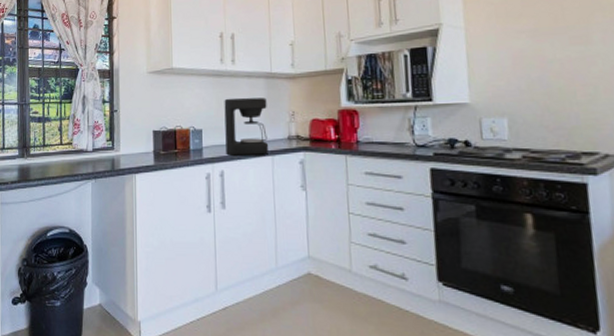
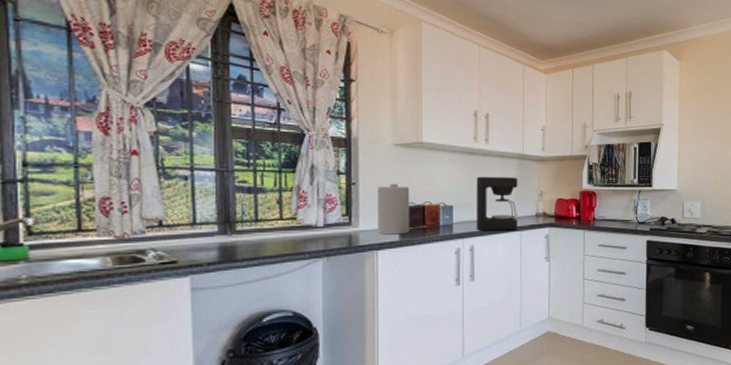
paper towel holder: none [135,110,164,159] -> present [377,184,410,235]

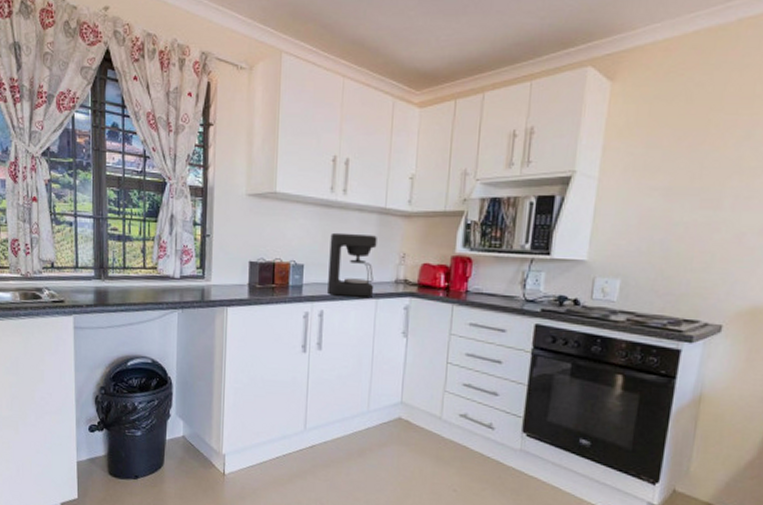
paper towel holder: present [377,184,410,235] -> none [228,237,261,292]

